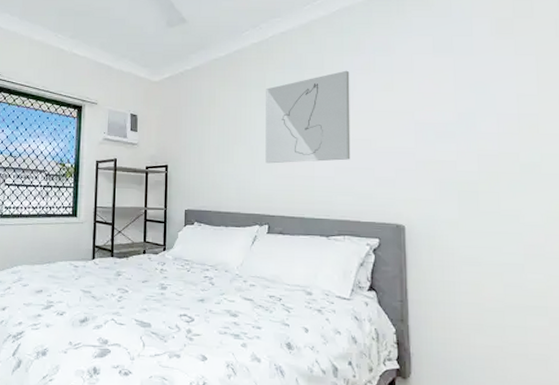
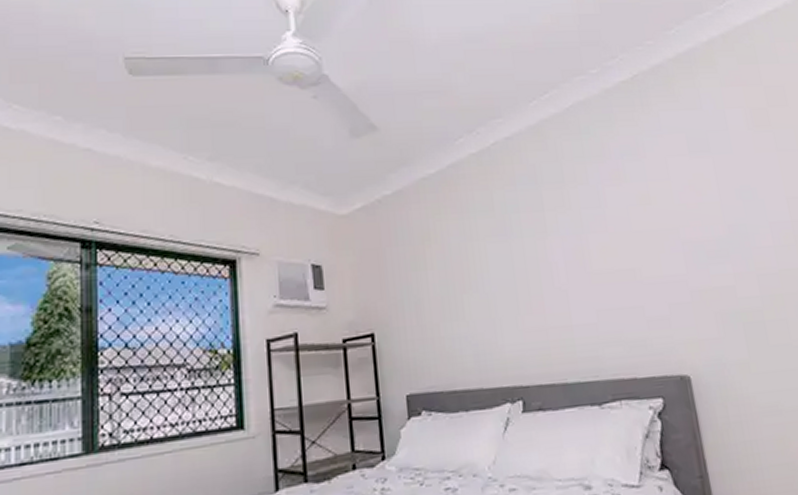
wall art: present [265,70,351,164] -> none [495,182,614,315]

